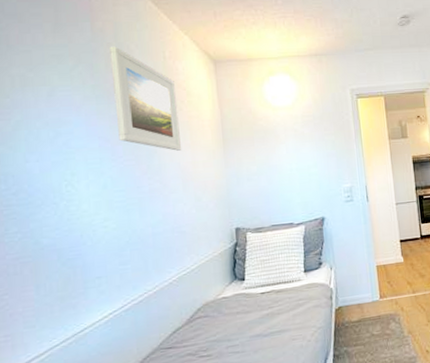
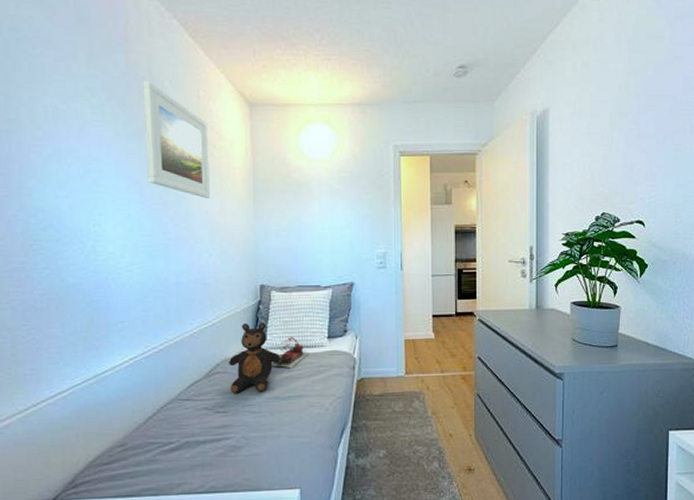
teddy bear: none [210,263,261,336] -> present [229,322,281,393]
book: none [252,274,287,306] -> present [272,337,308,369]

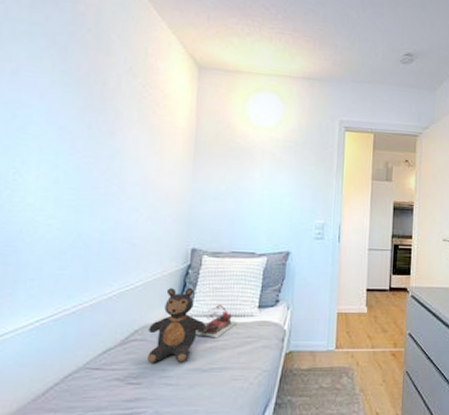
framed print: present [143,81,211,198] -> none [81,32,153,156]

